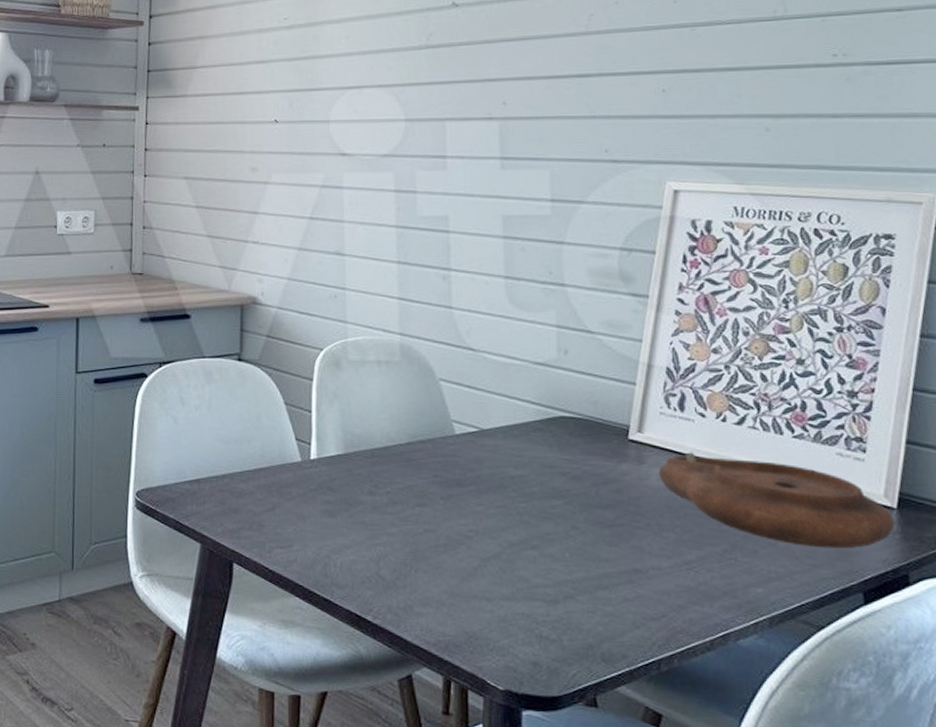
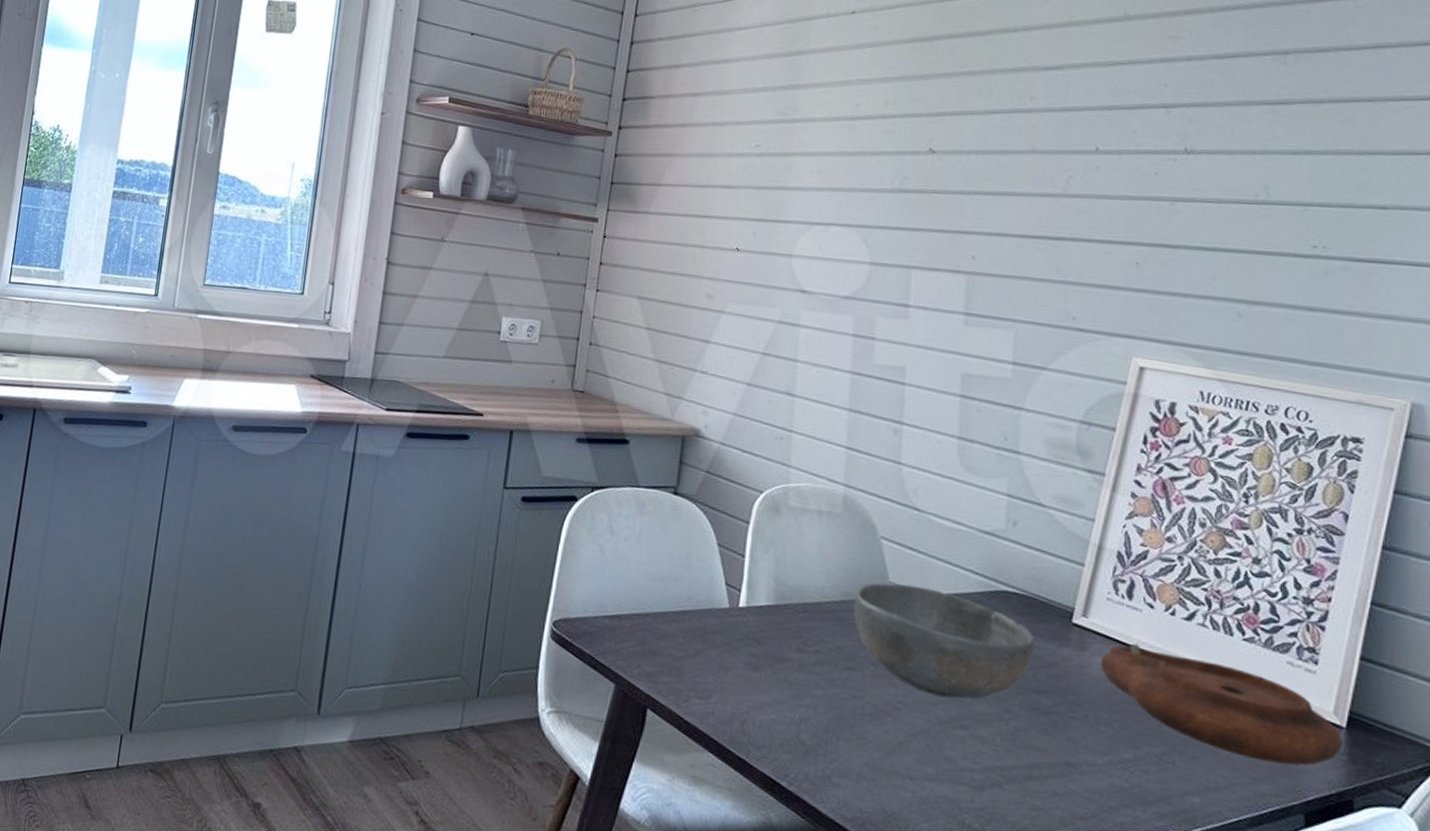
bowl: none [420,420,594,522] -> present [854,582,1035,699]

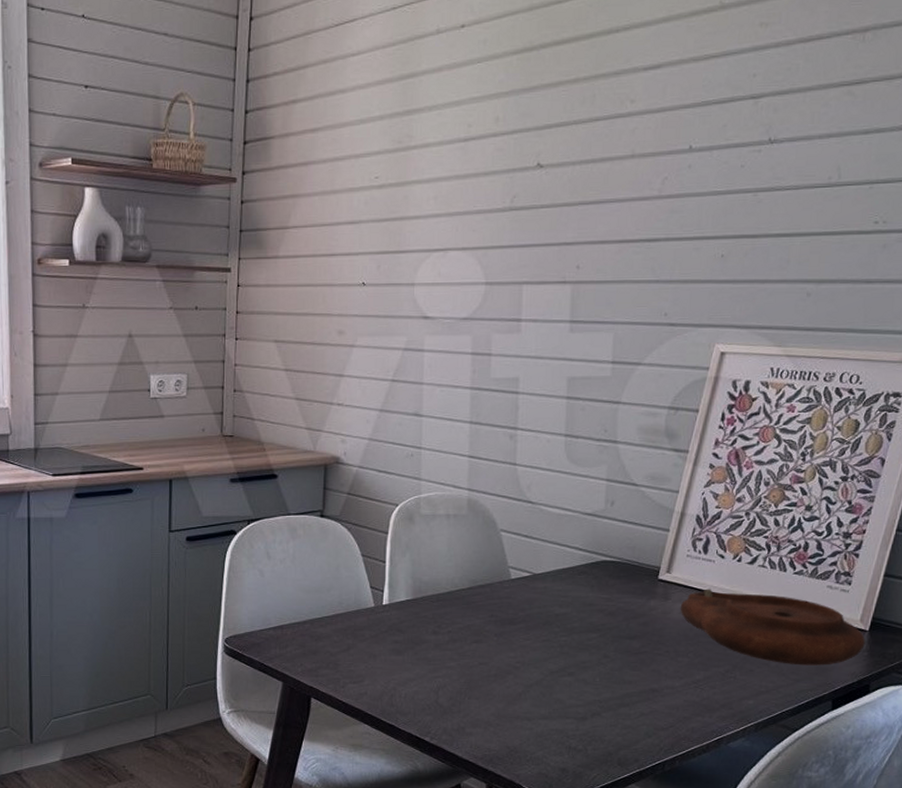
bowl: present [854,582,1035,699] -> none [479,566,628,654]

